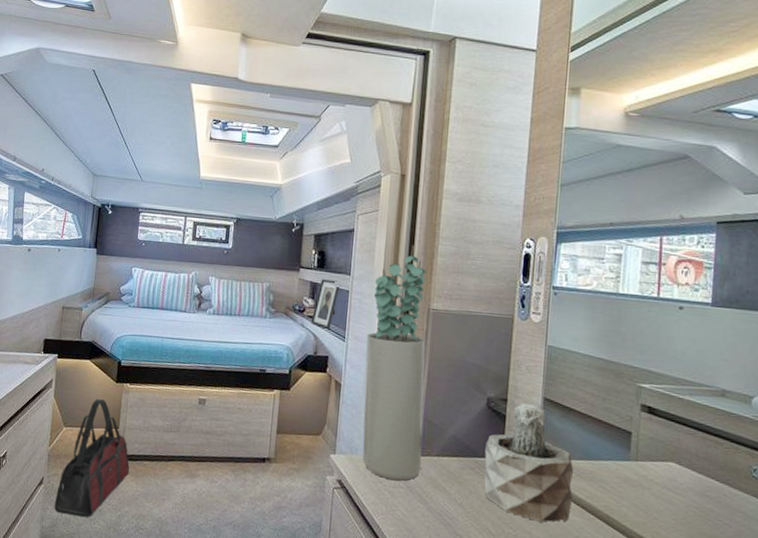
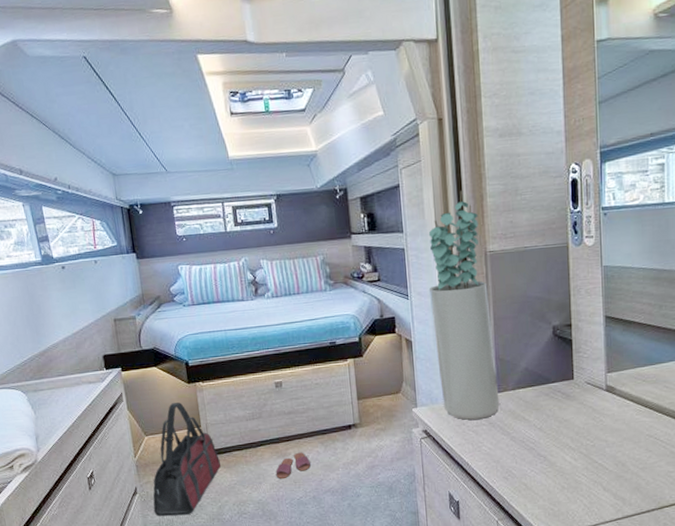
slippers: none [181,475,218,500] -> present [275,452,311,479]
picture frame: present [311,279,341,329] -> none [371,240,395,291]
succulent plant: present [483,402,574,522] -> none [556,324,641,429]

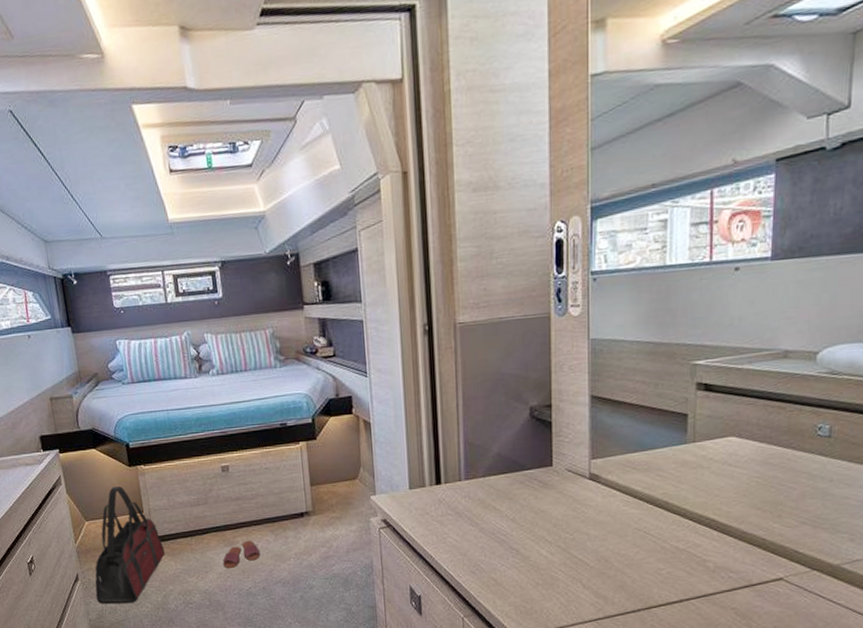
vase: present [428,191,500,420] -> none [389,254,468,509]

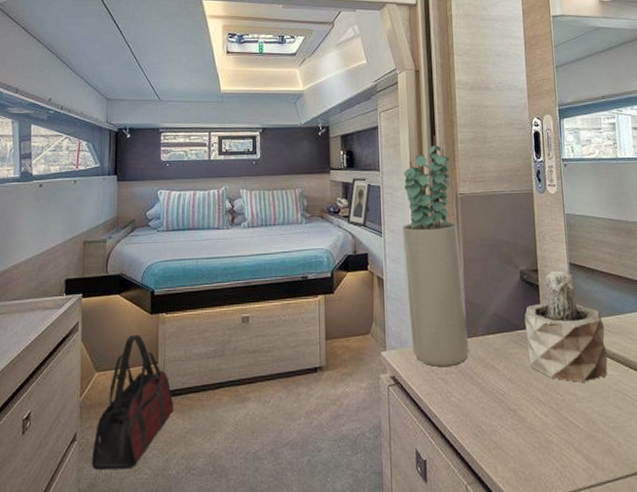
slippers: present [222,540,260,568] -> none [232,397,271,427]
picture frame: none [326,311,353,367] -> present [347,178,372,226]
vase: none [389,254,468,509] -> present [401,136,469,367]
succulent plant: none [533,405,629,522] -> present [524,270,608,382]

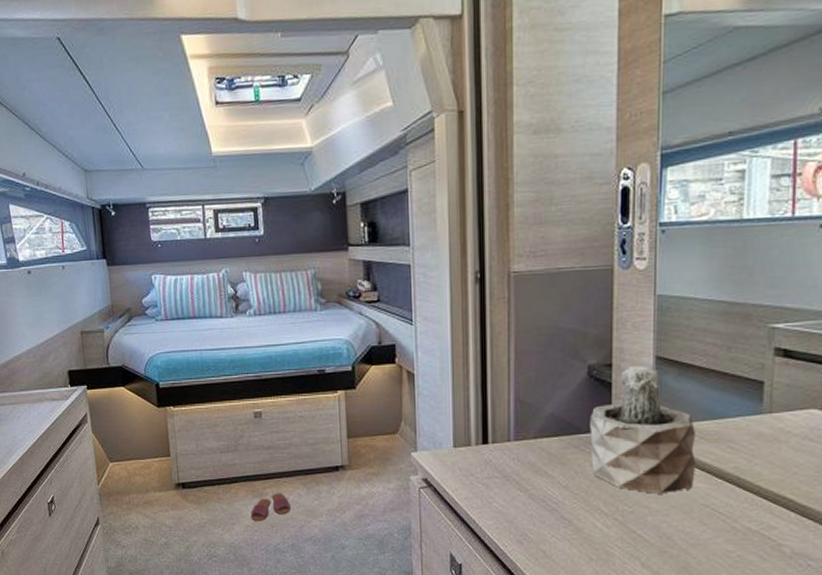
duffel bag: present [91,335,173,471] -> none [115,428,190,552]
slippers: none [232,397,271,427] -> present [250,493,290,521]
picture frame: present [347,178,372,226] -> none [370,255,400,313]
vase: present [401,136,469,367] -> none [437,198,517,470]

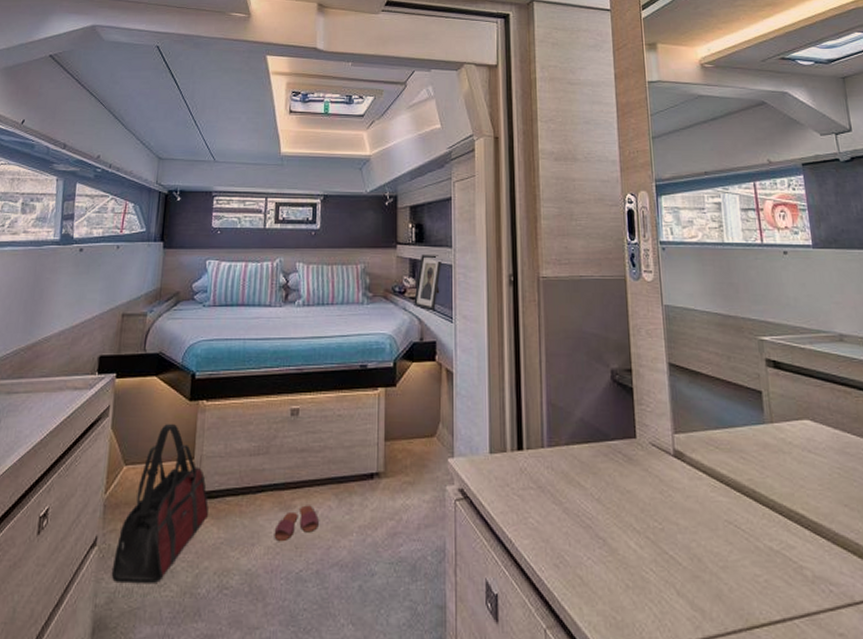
duffel bag: none [115,428,190,552] -> present [111,424,209,584]
picture frame: none [370,255,400,313] -> present [414,255,443,310]
succulent plant: present [590,365,697,494] -> none [616,371,716,508]

